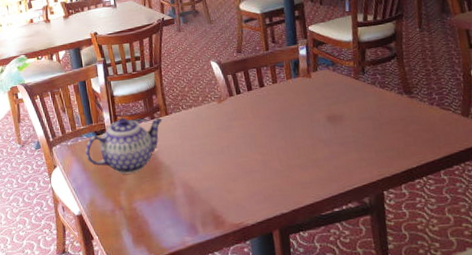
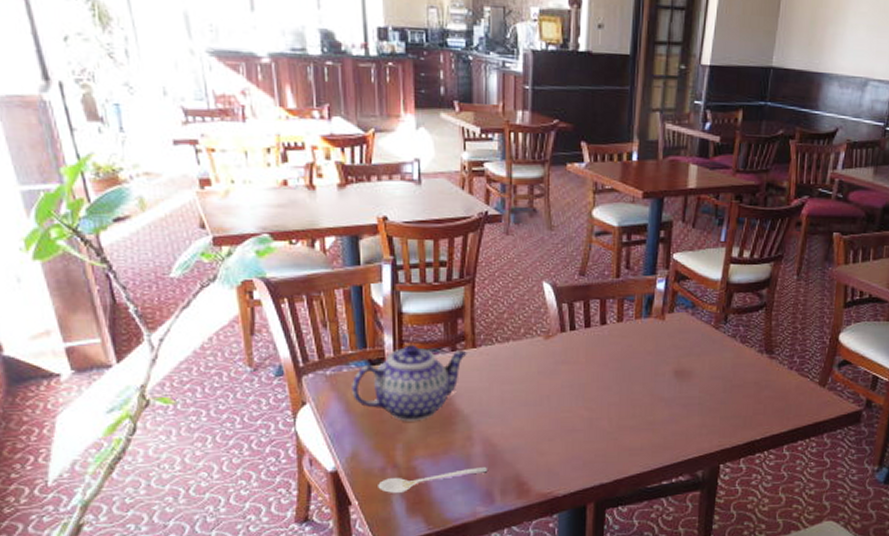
stirrer: none [110,205,189,229] -> present [378,467,487,493]

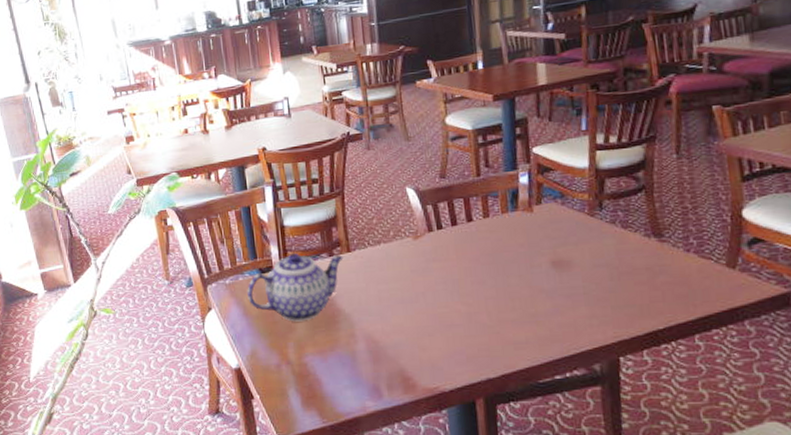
stirrer: present [378,467,487,493] -> none [275,363,372,388]

